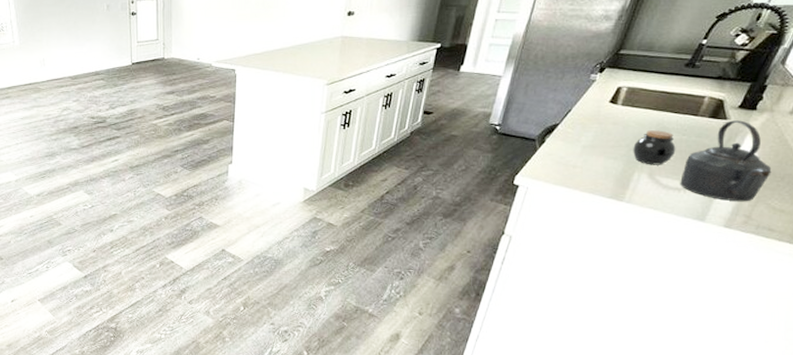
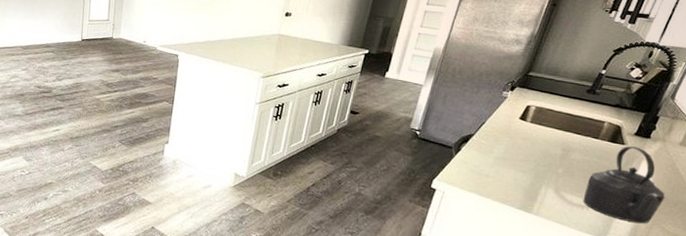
jar: present [633,130,676,165] -> none [540,148,579,182]

